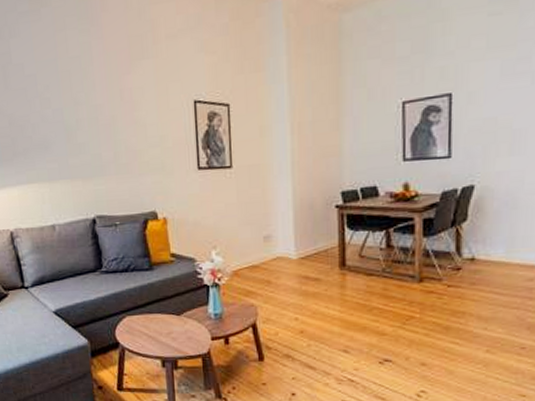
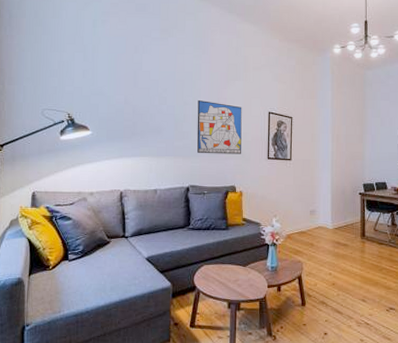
wall art: none [92,95,160,172] -> present [197,100,242,155]

